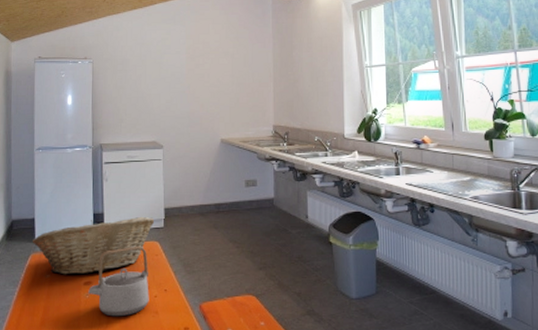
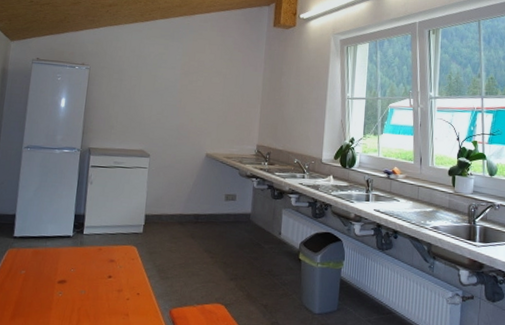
fruit basket: present [31,216,155,275] -> none [10,220,135,273]
teapot: present [88,245,149,317] -> none [61,249,124,317]

